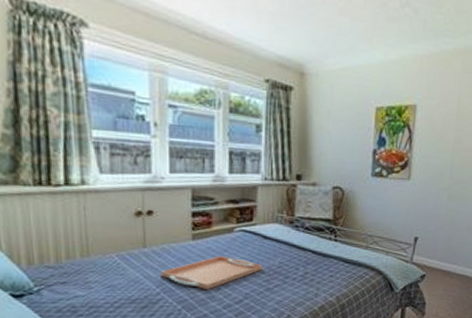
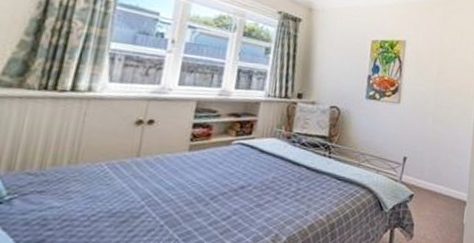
serving tray: present [160,255,263,291] -> none [149,167,256,205]

